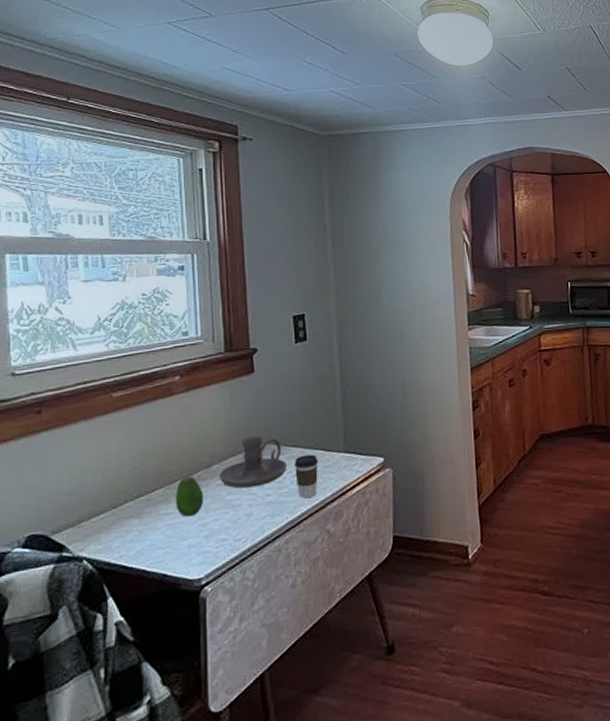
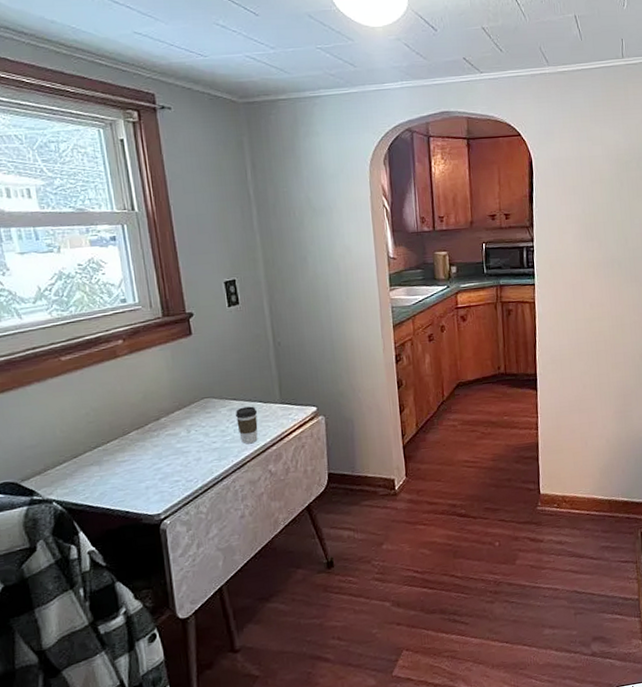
fruit: present [175,476,204,517] -> none [129,428,157,463]
candle holder: present [219,436,286,489] -> none [167,391,229,438]

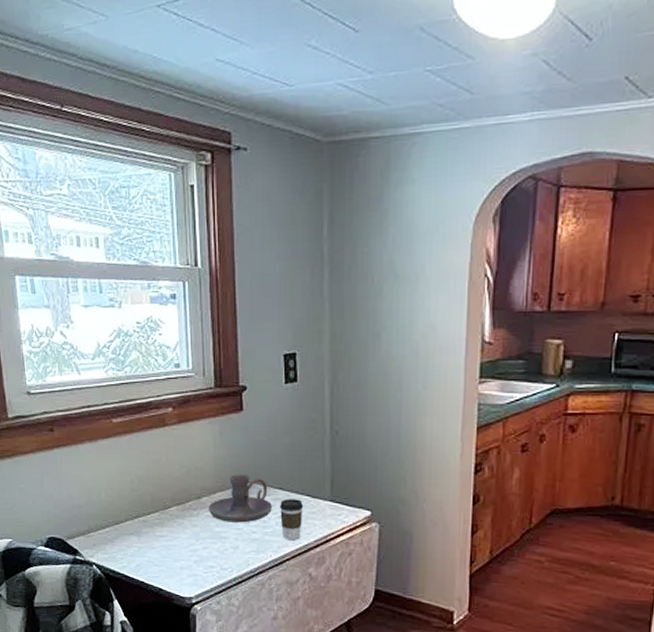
candle holder: none [167,391,229,438] -> present [208,474,272,523]

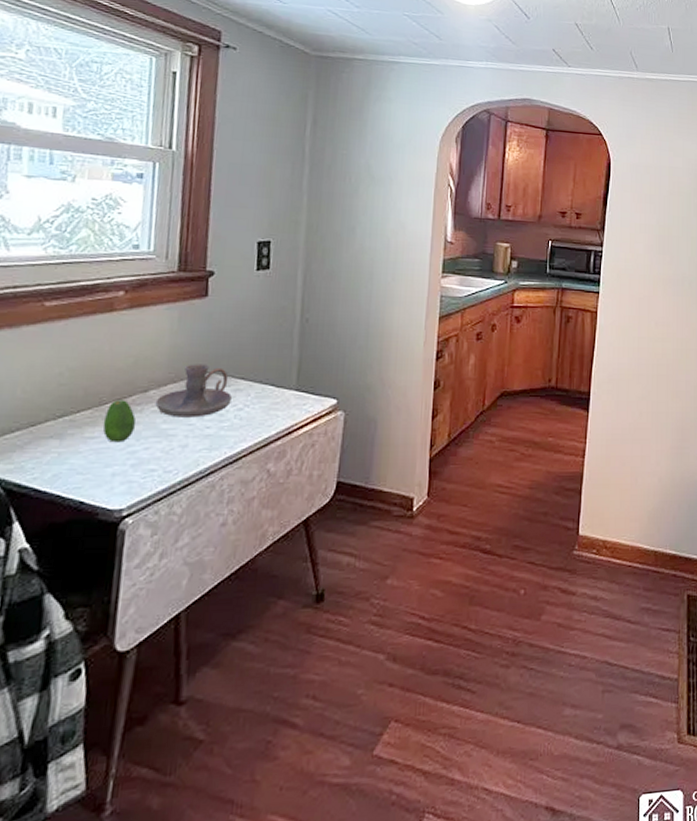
fruit: none [169,505,195,542] -> present [102,400,136,443]
coffee cup: present [279,498,304,541] -> none [239,389,267,435]

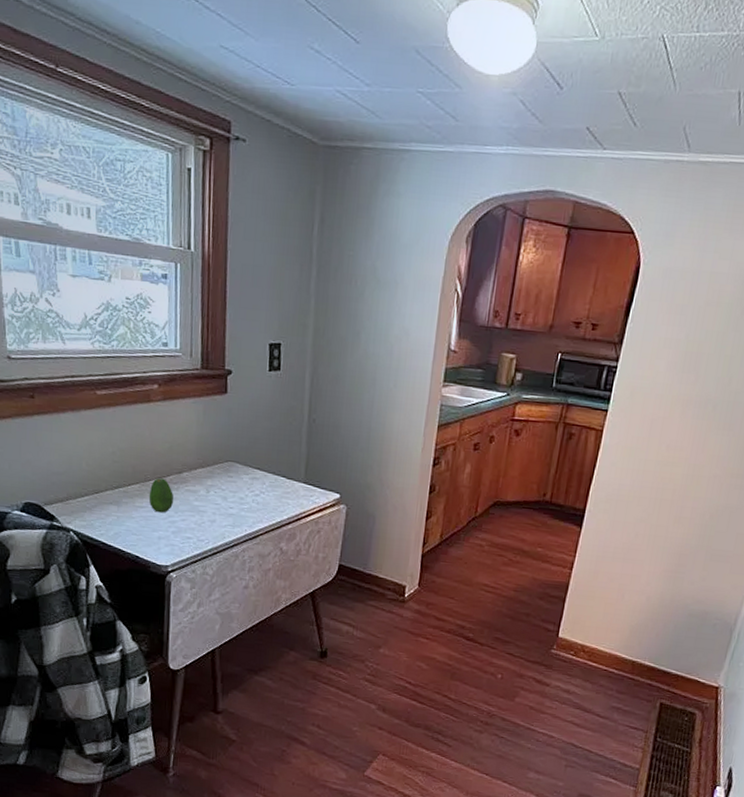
candle holder: present [155,364,232,418] -> none [188,452,250,499]

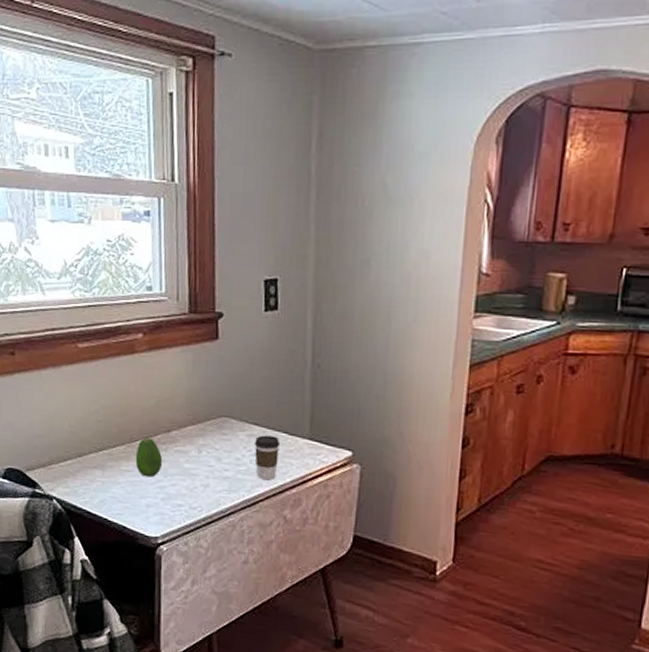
coffee cup: none [256,478,280,518] -> present [254,435,281,481]

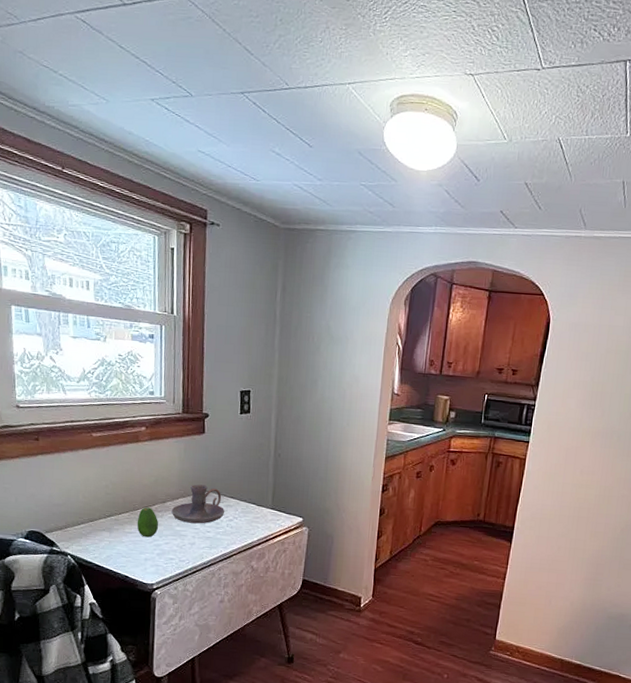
candle holder: none [178,407,246,460] -> present [171,484,224,524]
coffee cup: present [254,435,281,481] -> none [230,505,250,540]

